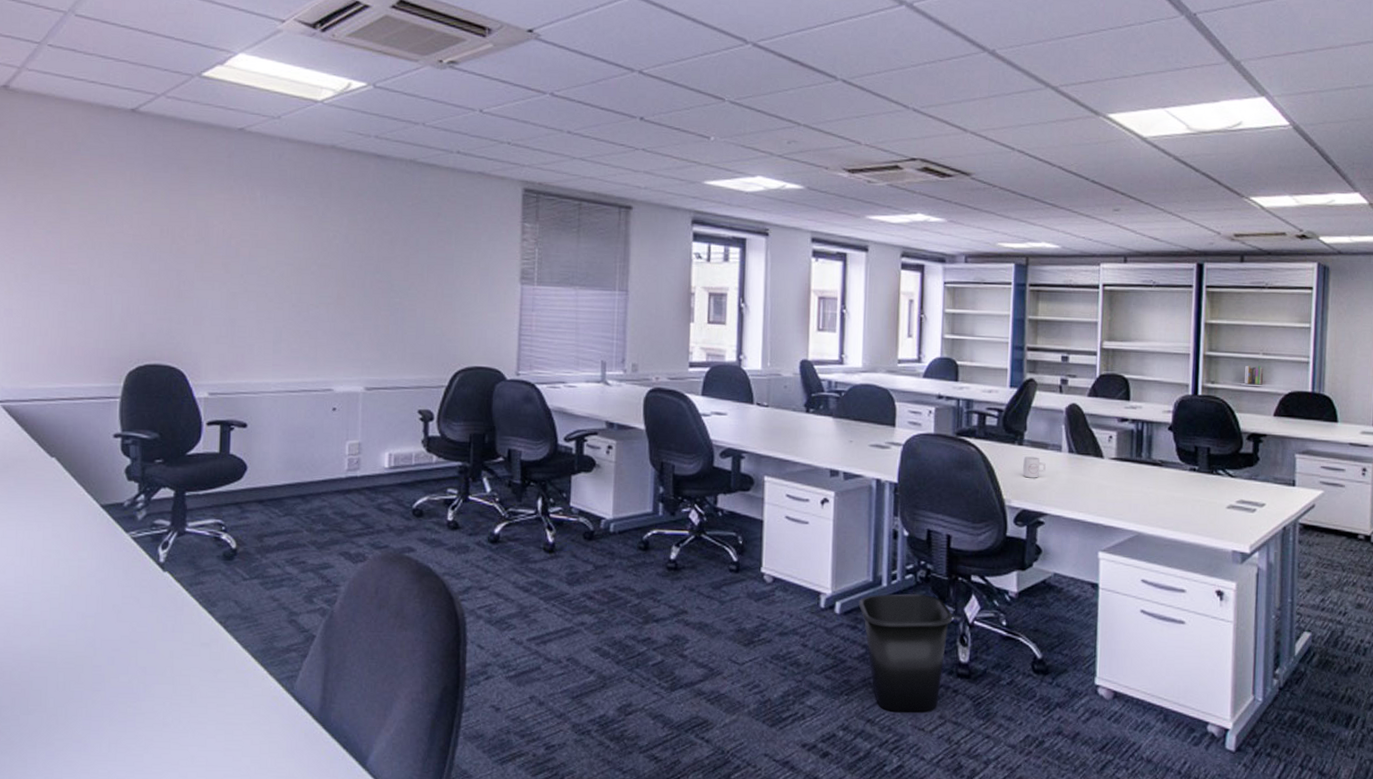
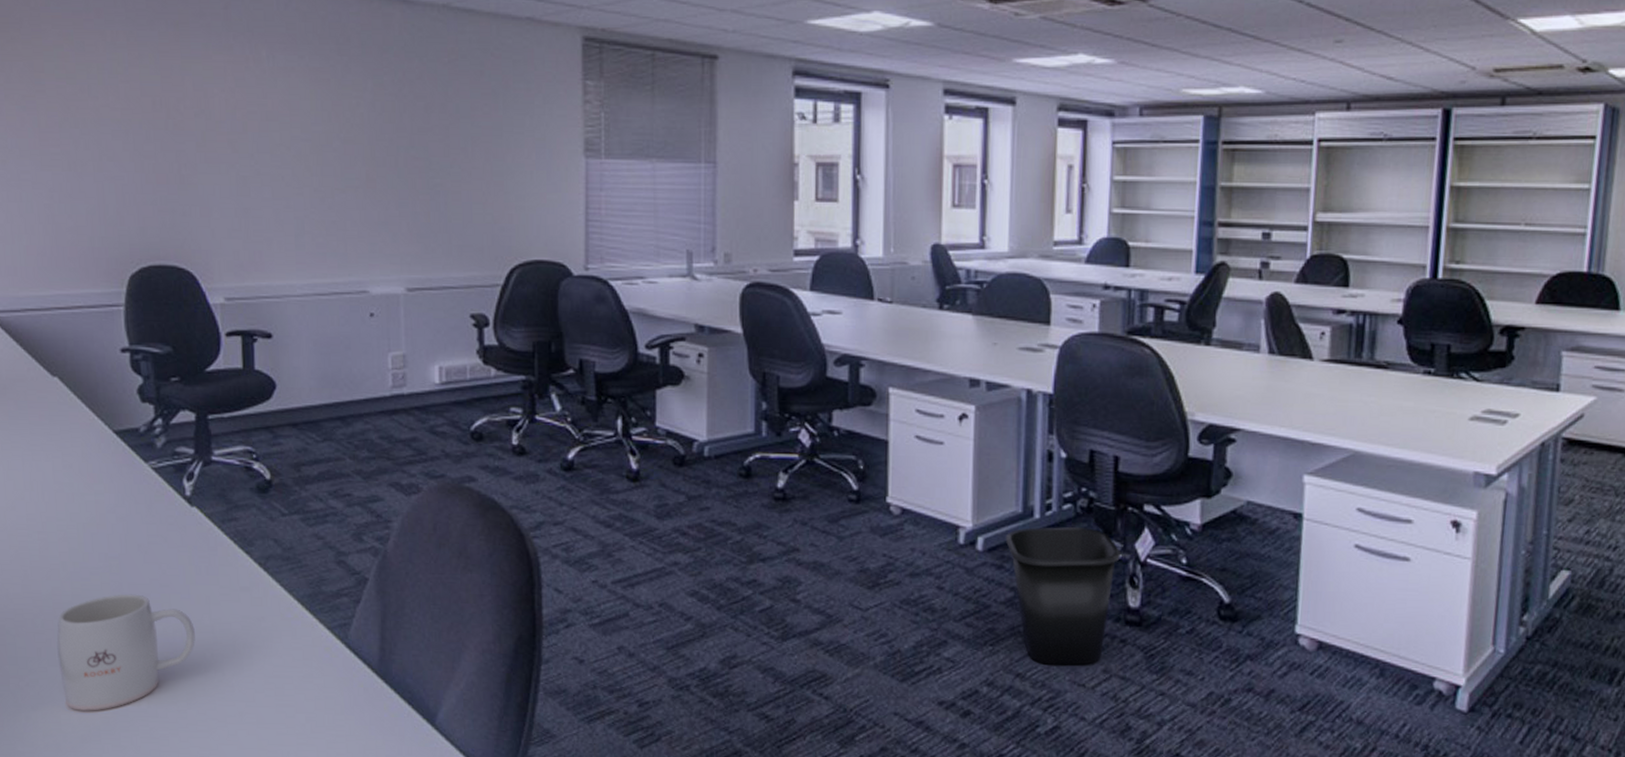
mug: none [30,649,157,756] -> present [57,594,195,711]
mug: present [1023,456,1046,478] -> none [1210,359,1239,386]
books: present [1244,365,1263,385] -> none [1499,239,1525,265]

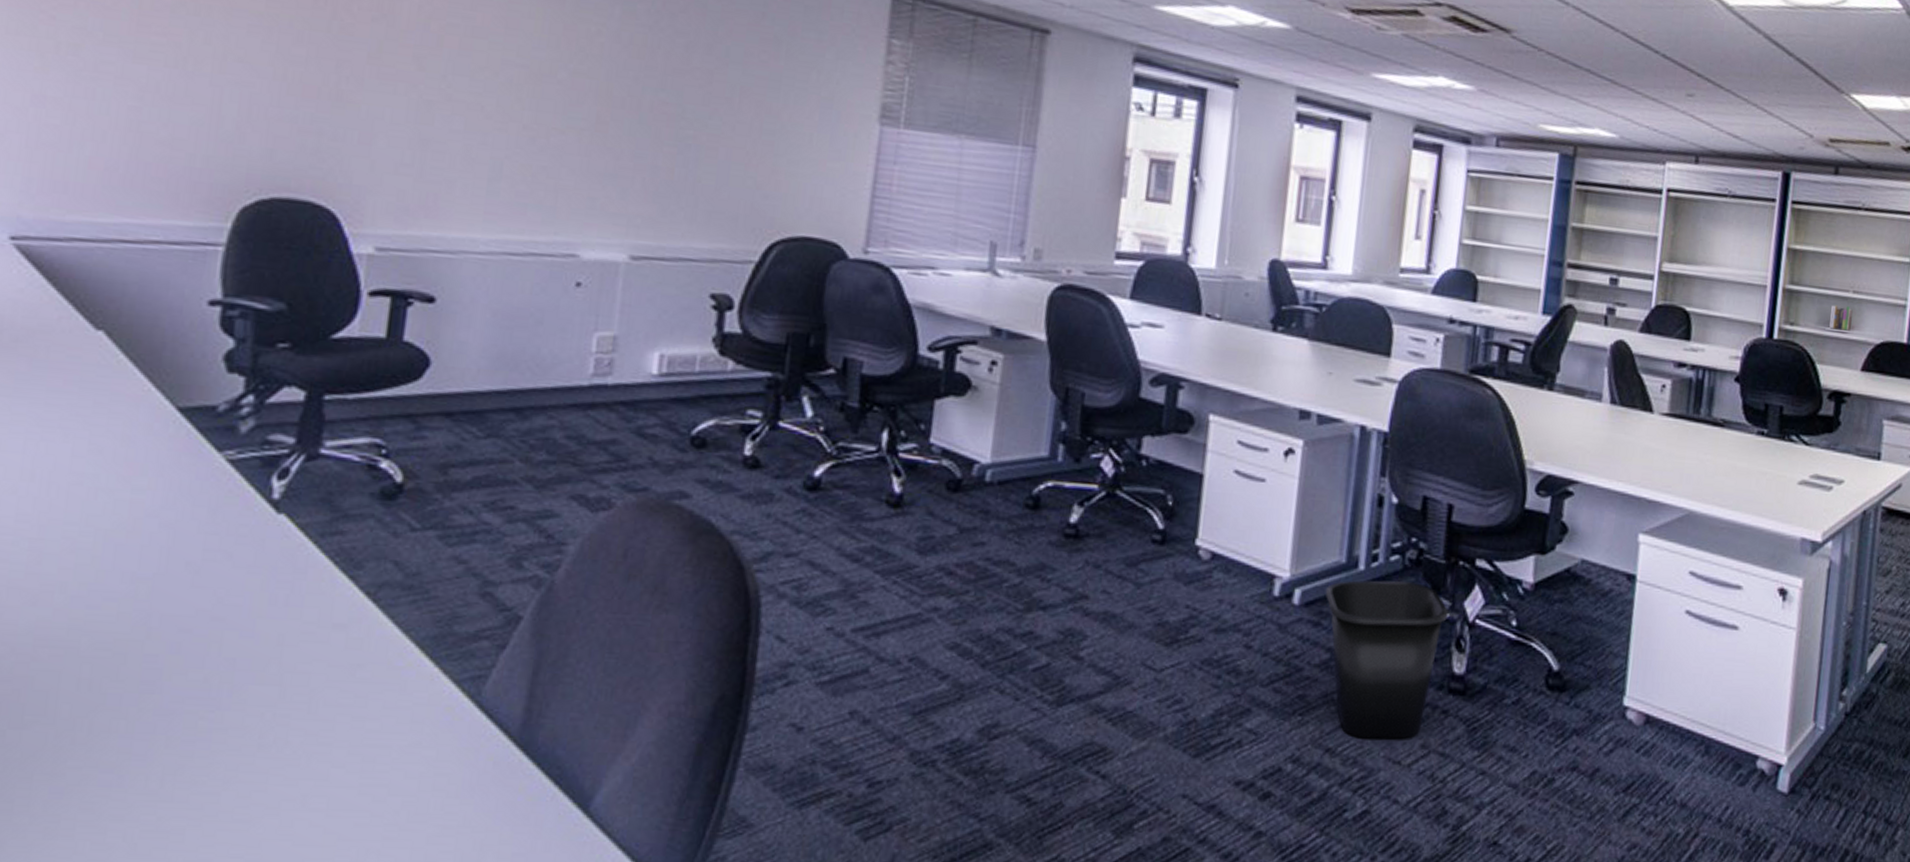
mug: present [57,594,195,711] -> none [25,628,254,793]
books: none [1499,239,1525,265] -> present [1829,304,1853,331]

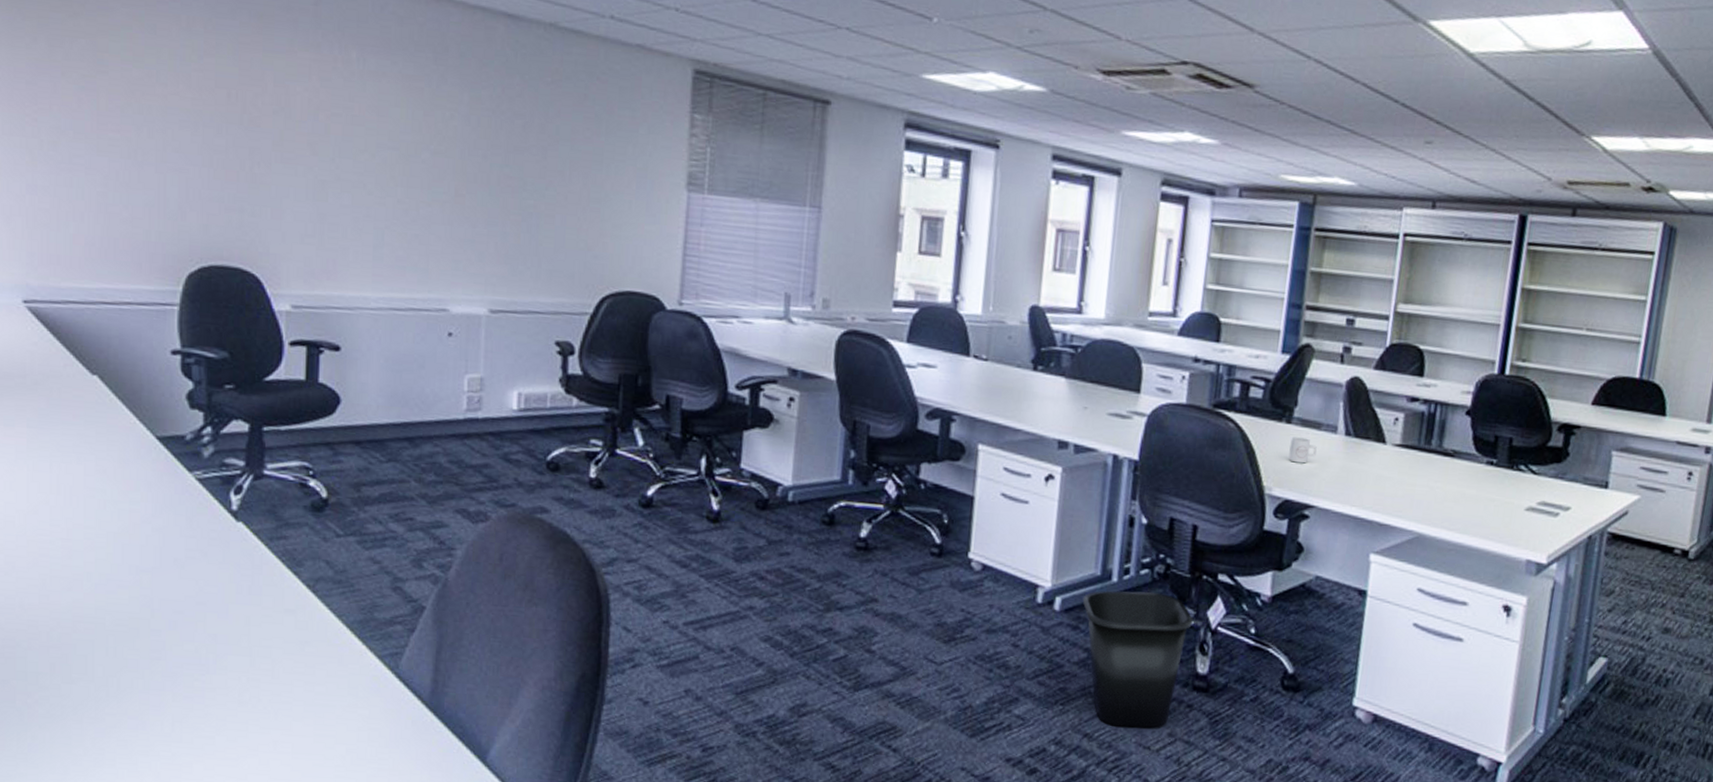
mug: none [1551,405,1581,435] -> present [1288,437,1317,464]
books: present [1829,304,1853,331] -> none [1561,342,1586,367]

